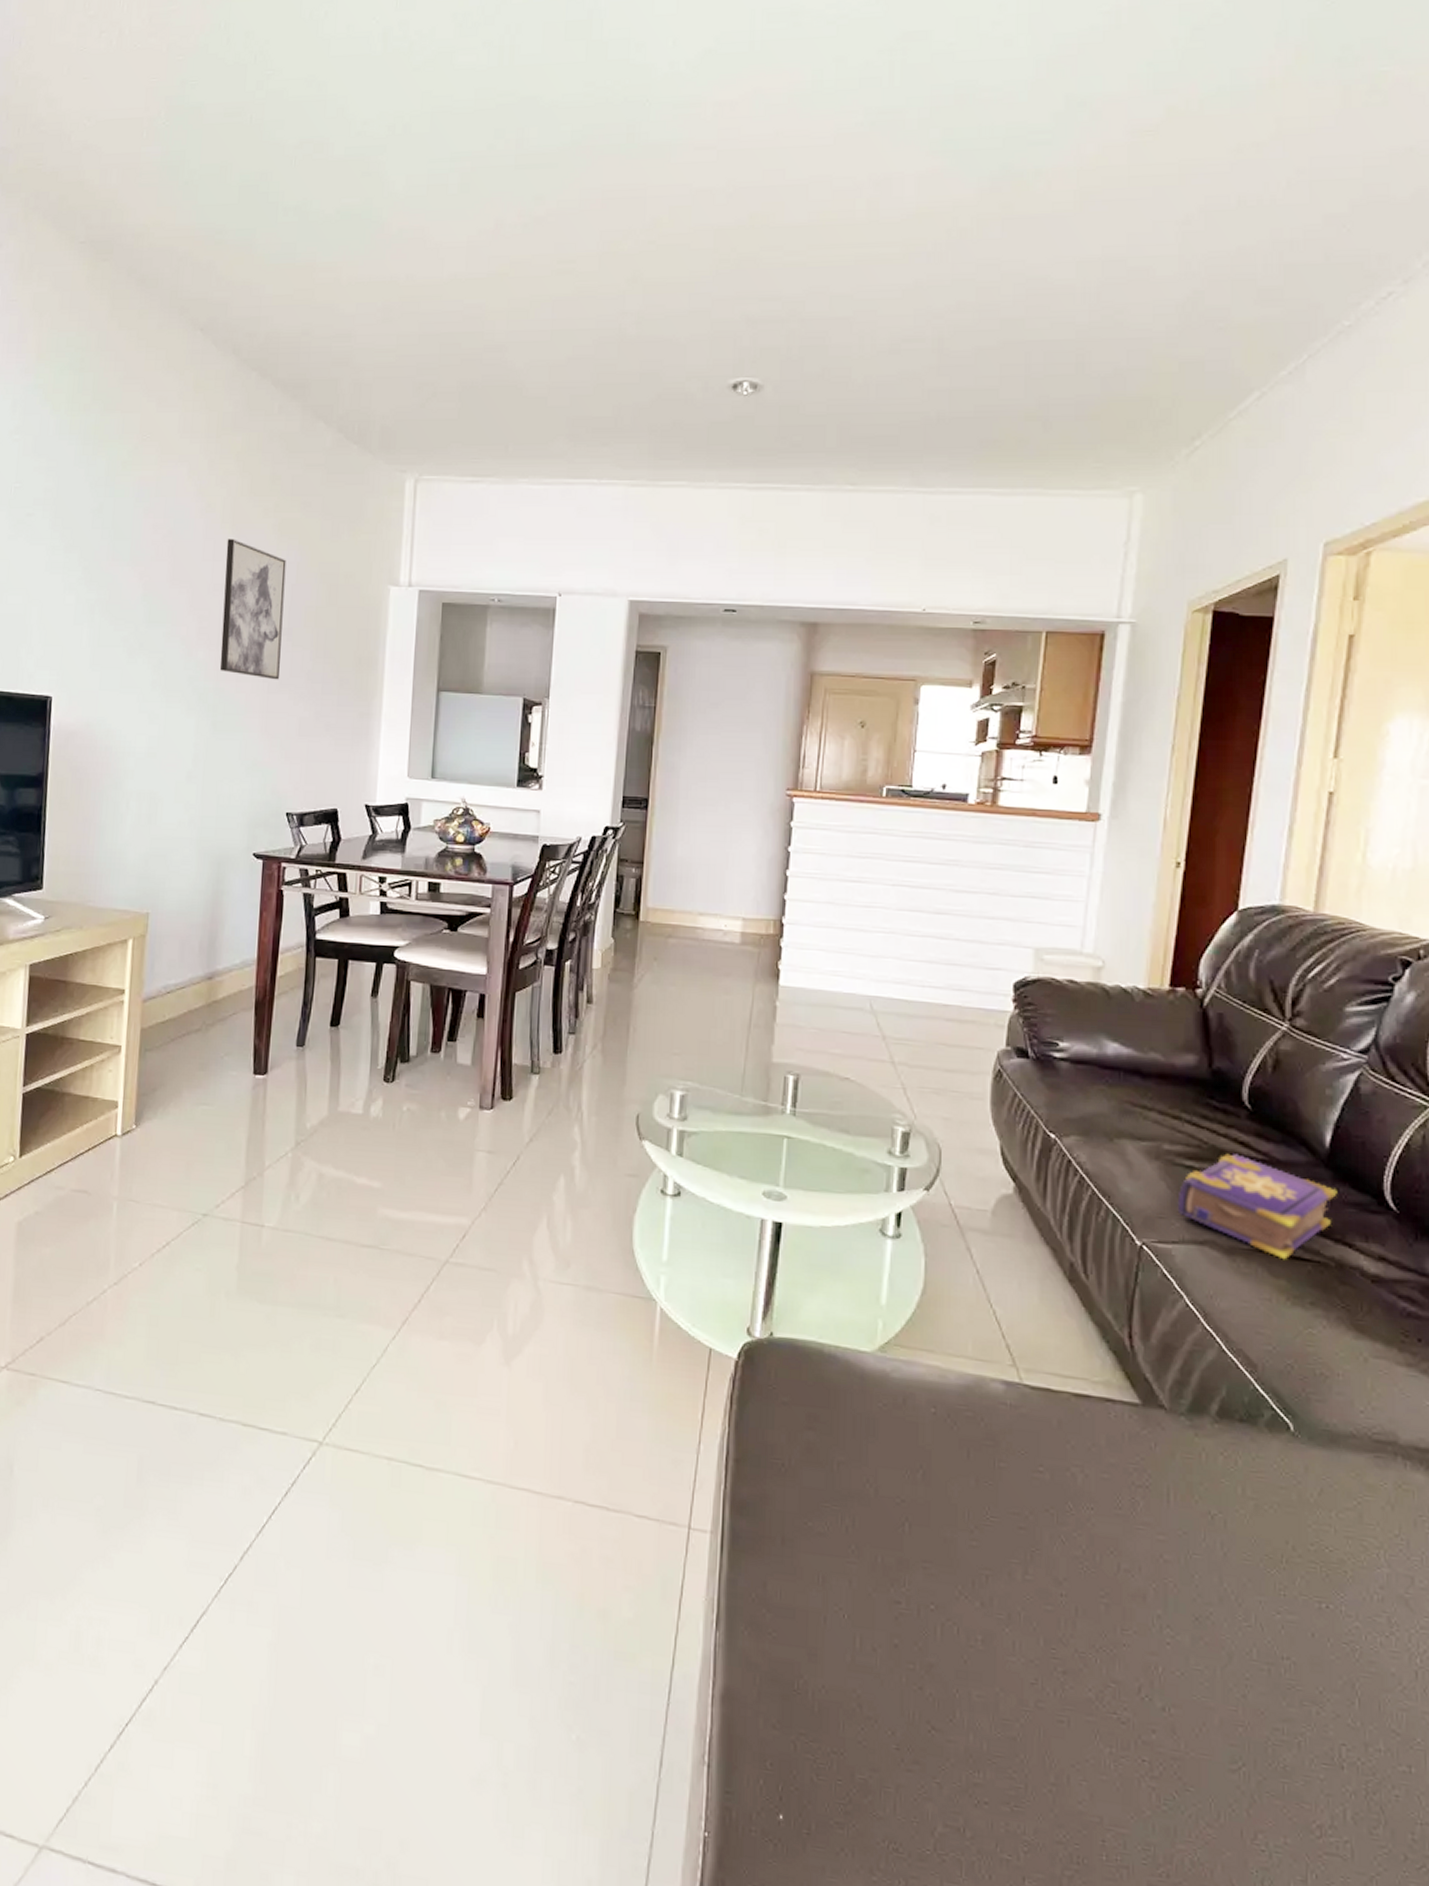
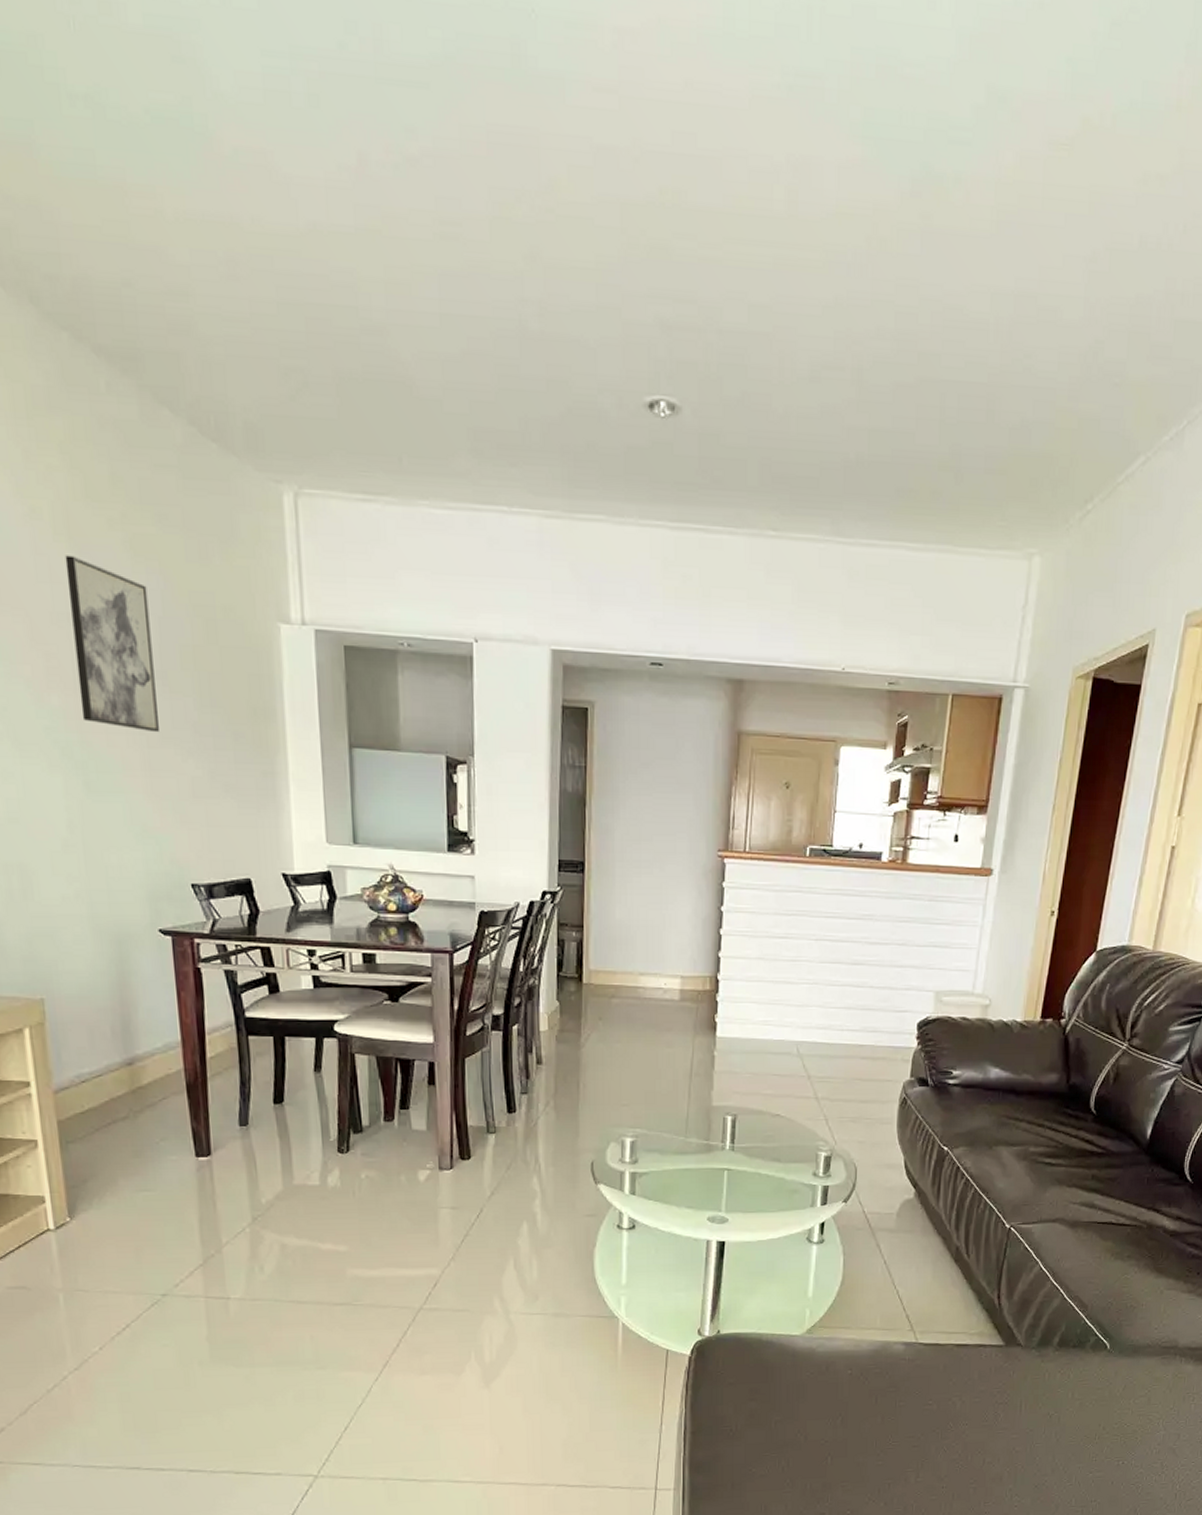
book: present [1177,1153,1337,1260] -> none [1037,1150,1153,1227]

